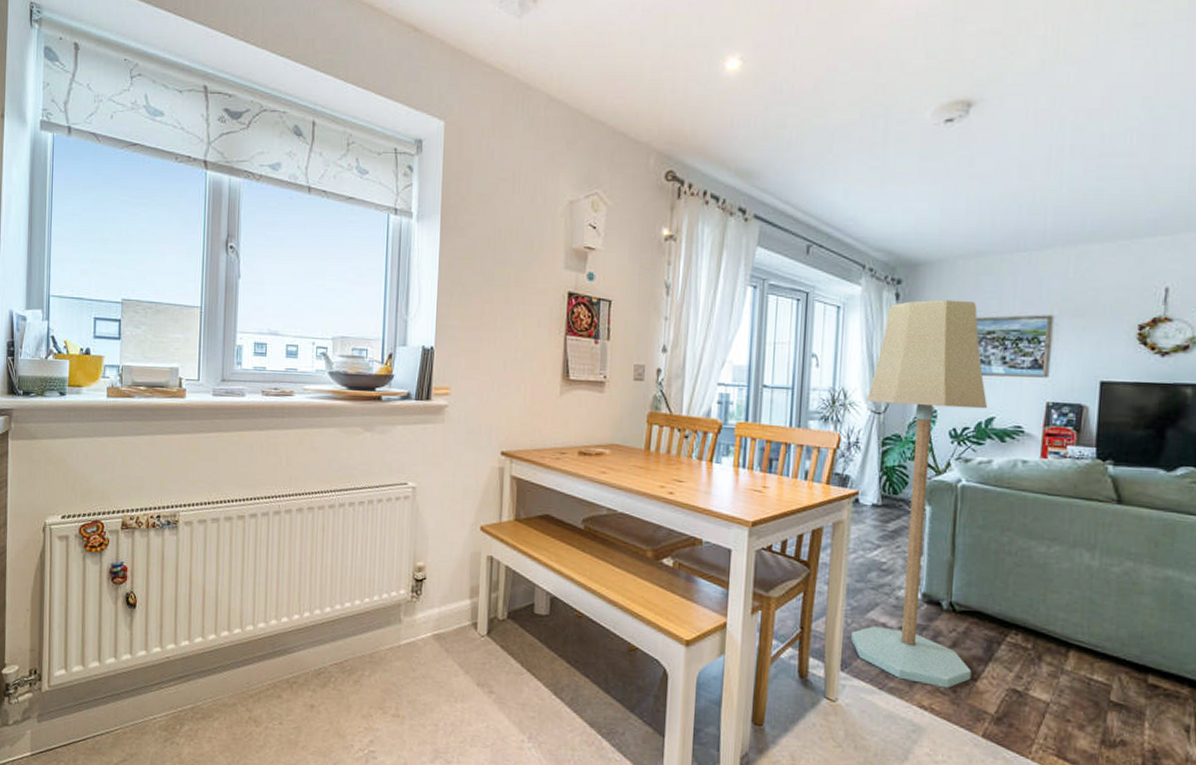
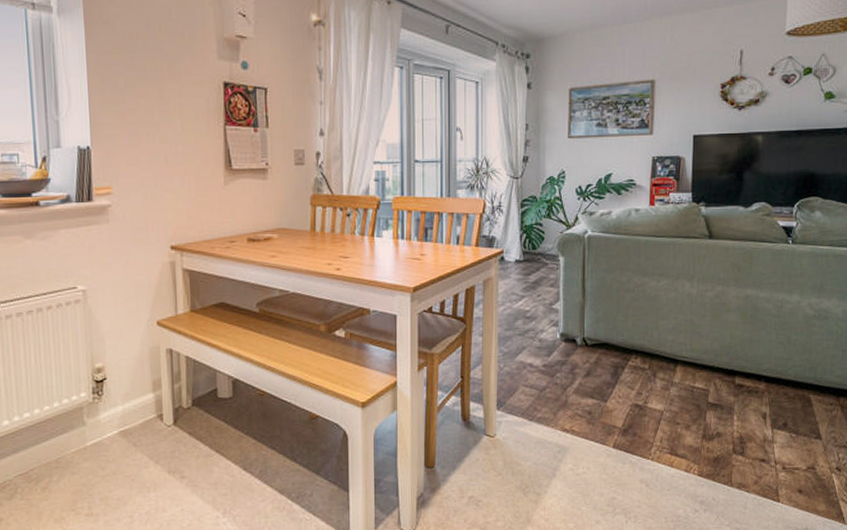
floor lamp: present [851,299,987,689] -> none [504,70,605,412]

